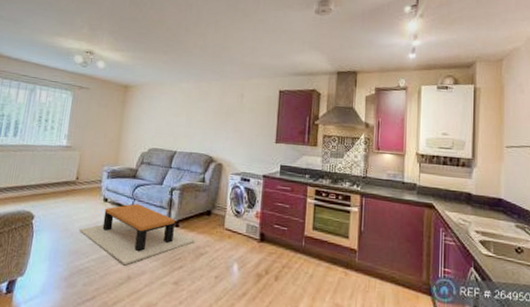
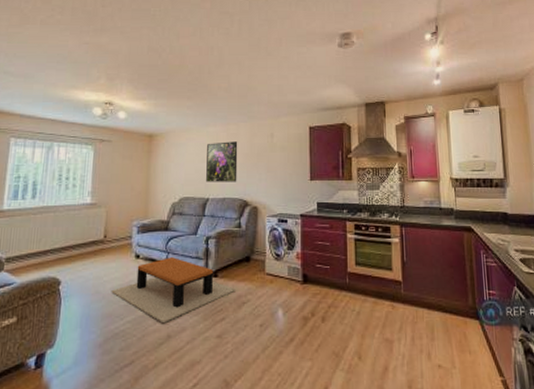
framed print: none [175,98,209,138] -> present [206,141,238,182]

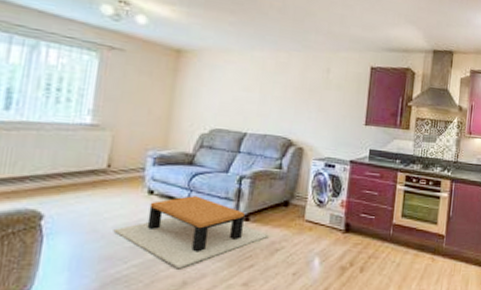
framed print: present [206,141,238,182] -> none [245,69,288,118]

